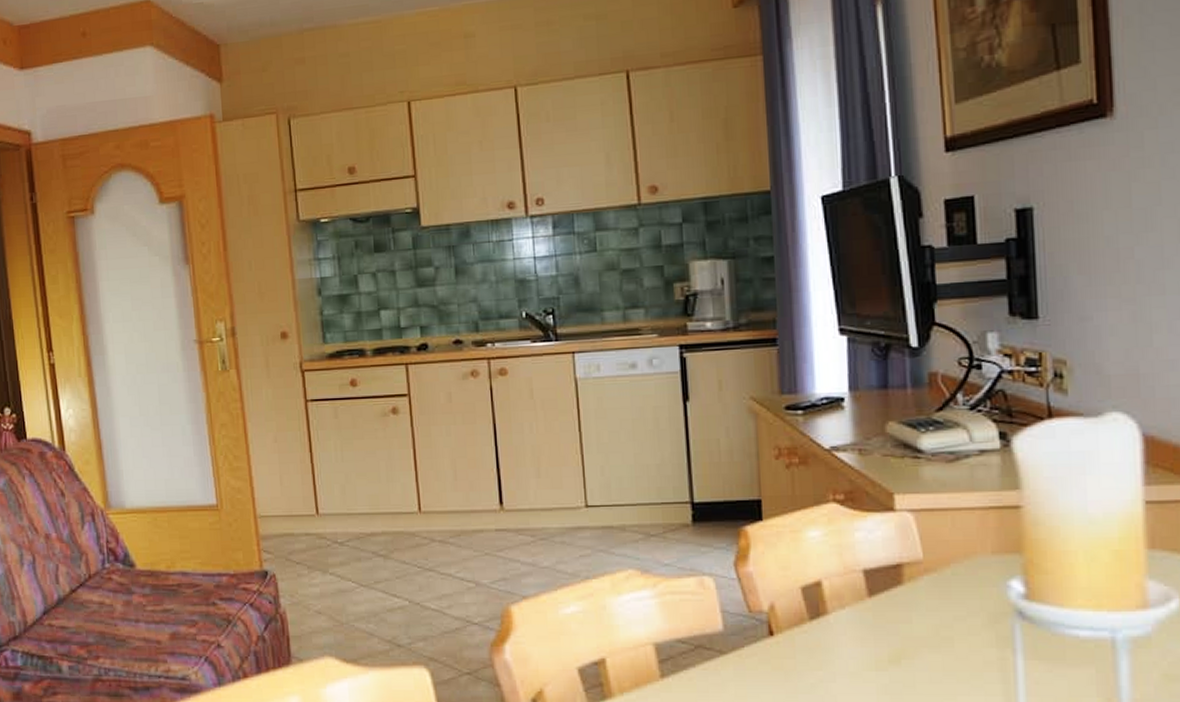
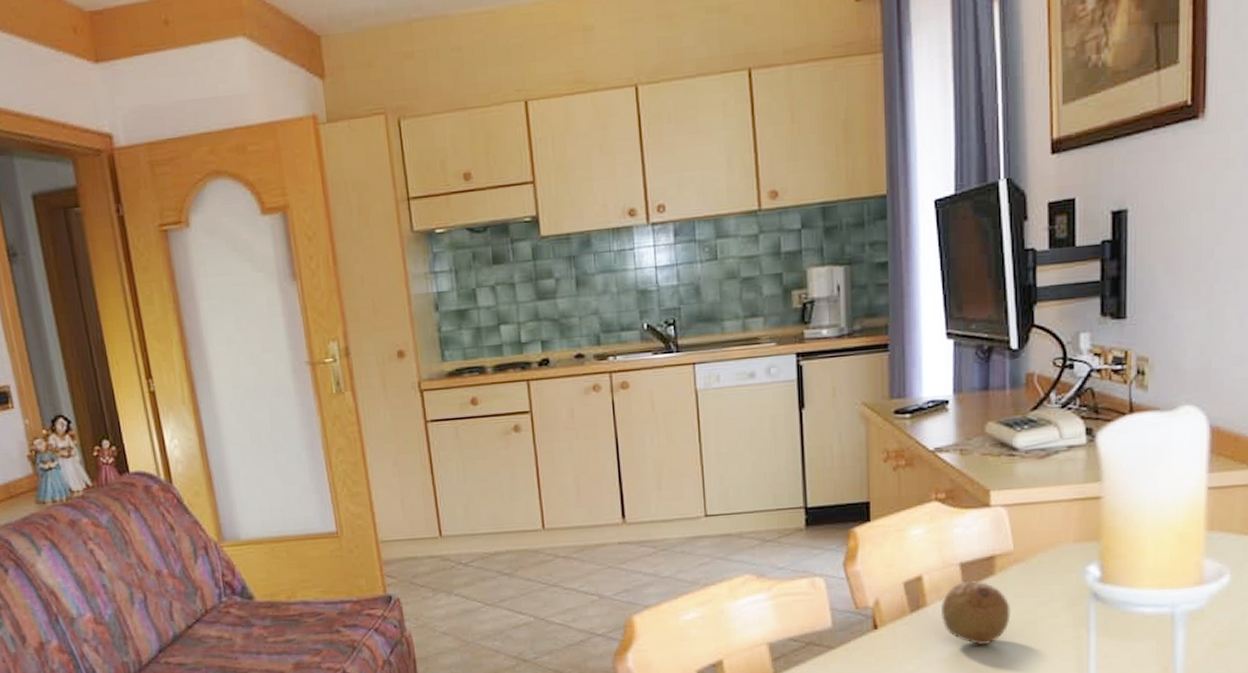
fruit: none [842,590,924,660] -> present [940,581,1011,645]

